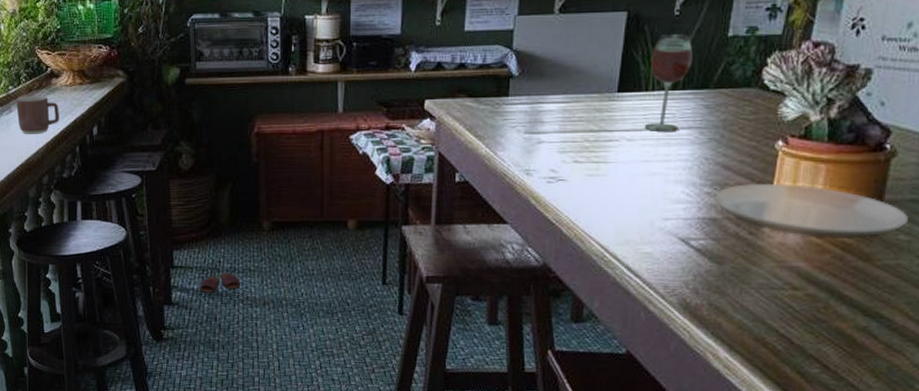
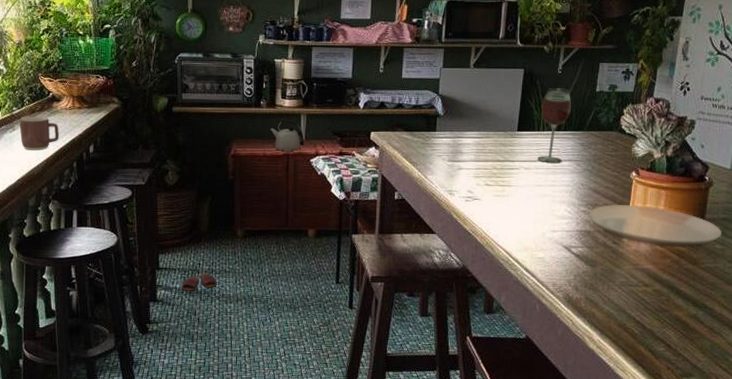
kettle: none [301,88,343,127] -> present [270,119,305,152]

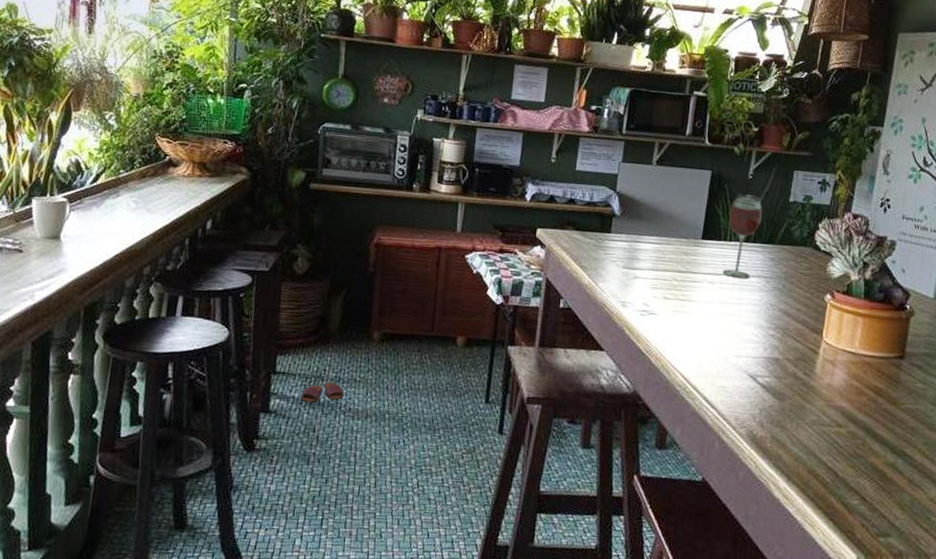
mug: present [19,117,59,150] -> none [124,182,173,222]
kettle: present [270,119,305,152] -> none [422,206,461,244]
plate: present [589,204,722,247] -> none [778,329,923,384]

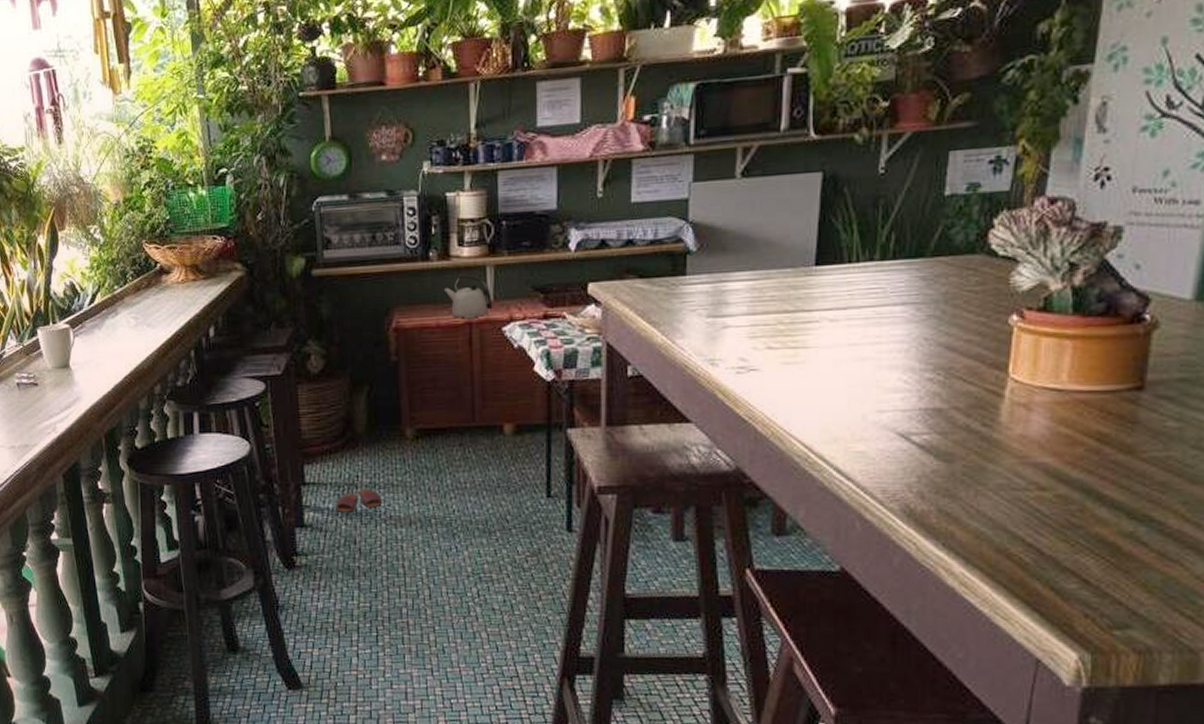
kettle: none [422,206,461,244] -> present [444,274,493,319]
wineglass: present [722,193,762,278] -> none [849,195,903,309]

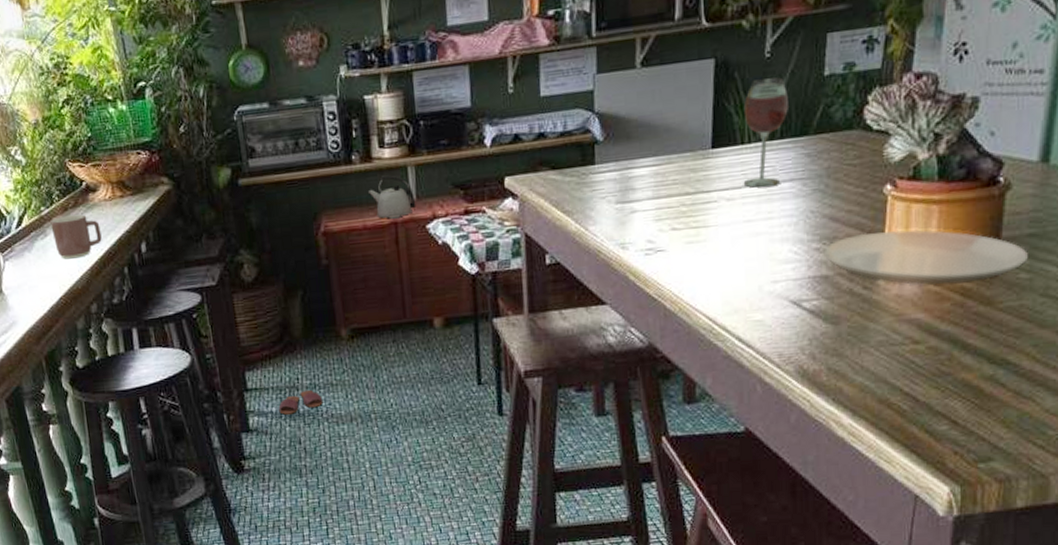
mug: none [122,295,171,339] -> present [50,214,102,259]
wineglass: none [849,195,903,309] -> present [743,77,788,188]
plate: none [939,365,1177,428] -> present [825,229,1028,286]

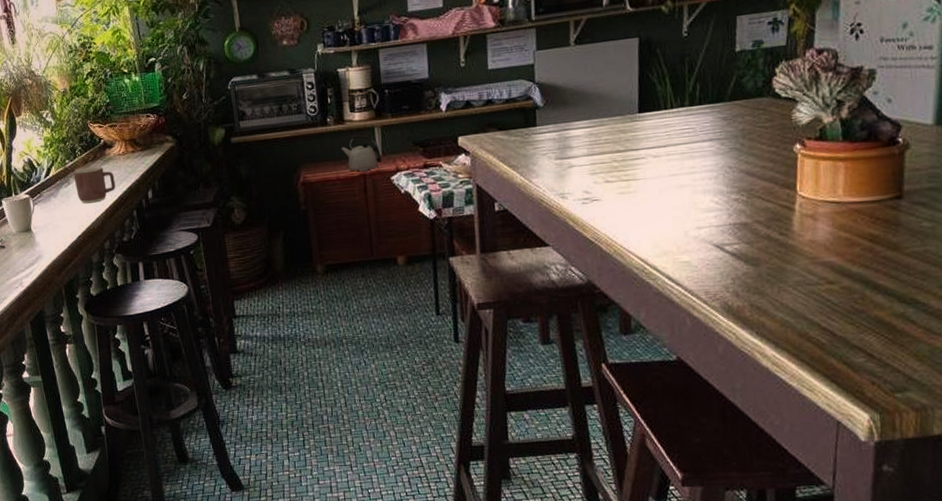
slippers: present [278,389,323,415] -> none [262,317,301,339]
wineglass: present [743,77,788,188] -> none [665,53,705,146]
plate: present [825,229,1028,286] -> none [743,183,929,232]

